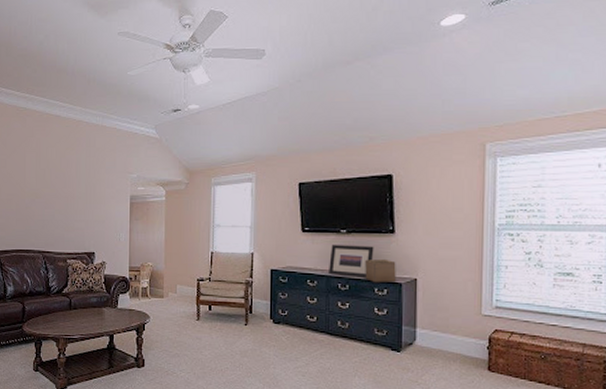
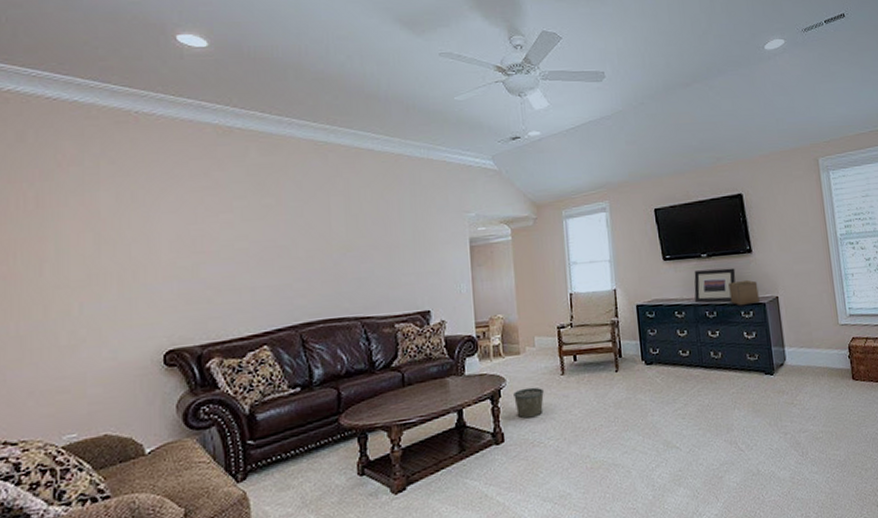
basket: none [155,326,180,351] -> present [513,387,544,419]

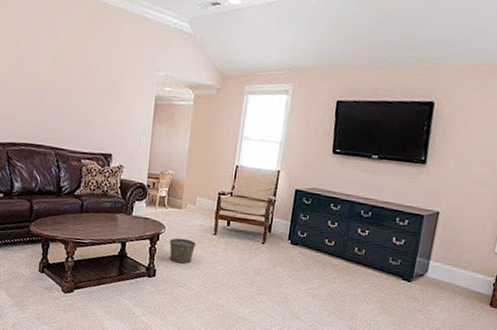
picture frame: present [694,268,736,303] -> none [353,170,403,206]
decorative box: present [728,279,760,306] -> none [389,188,422,214]

